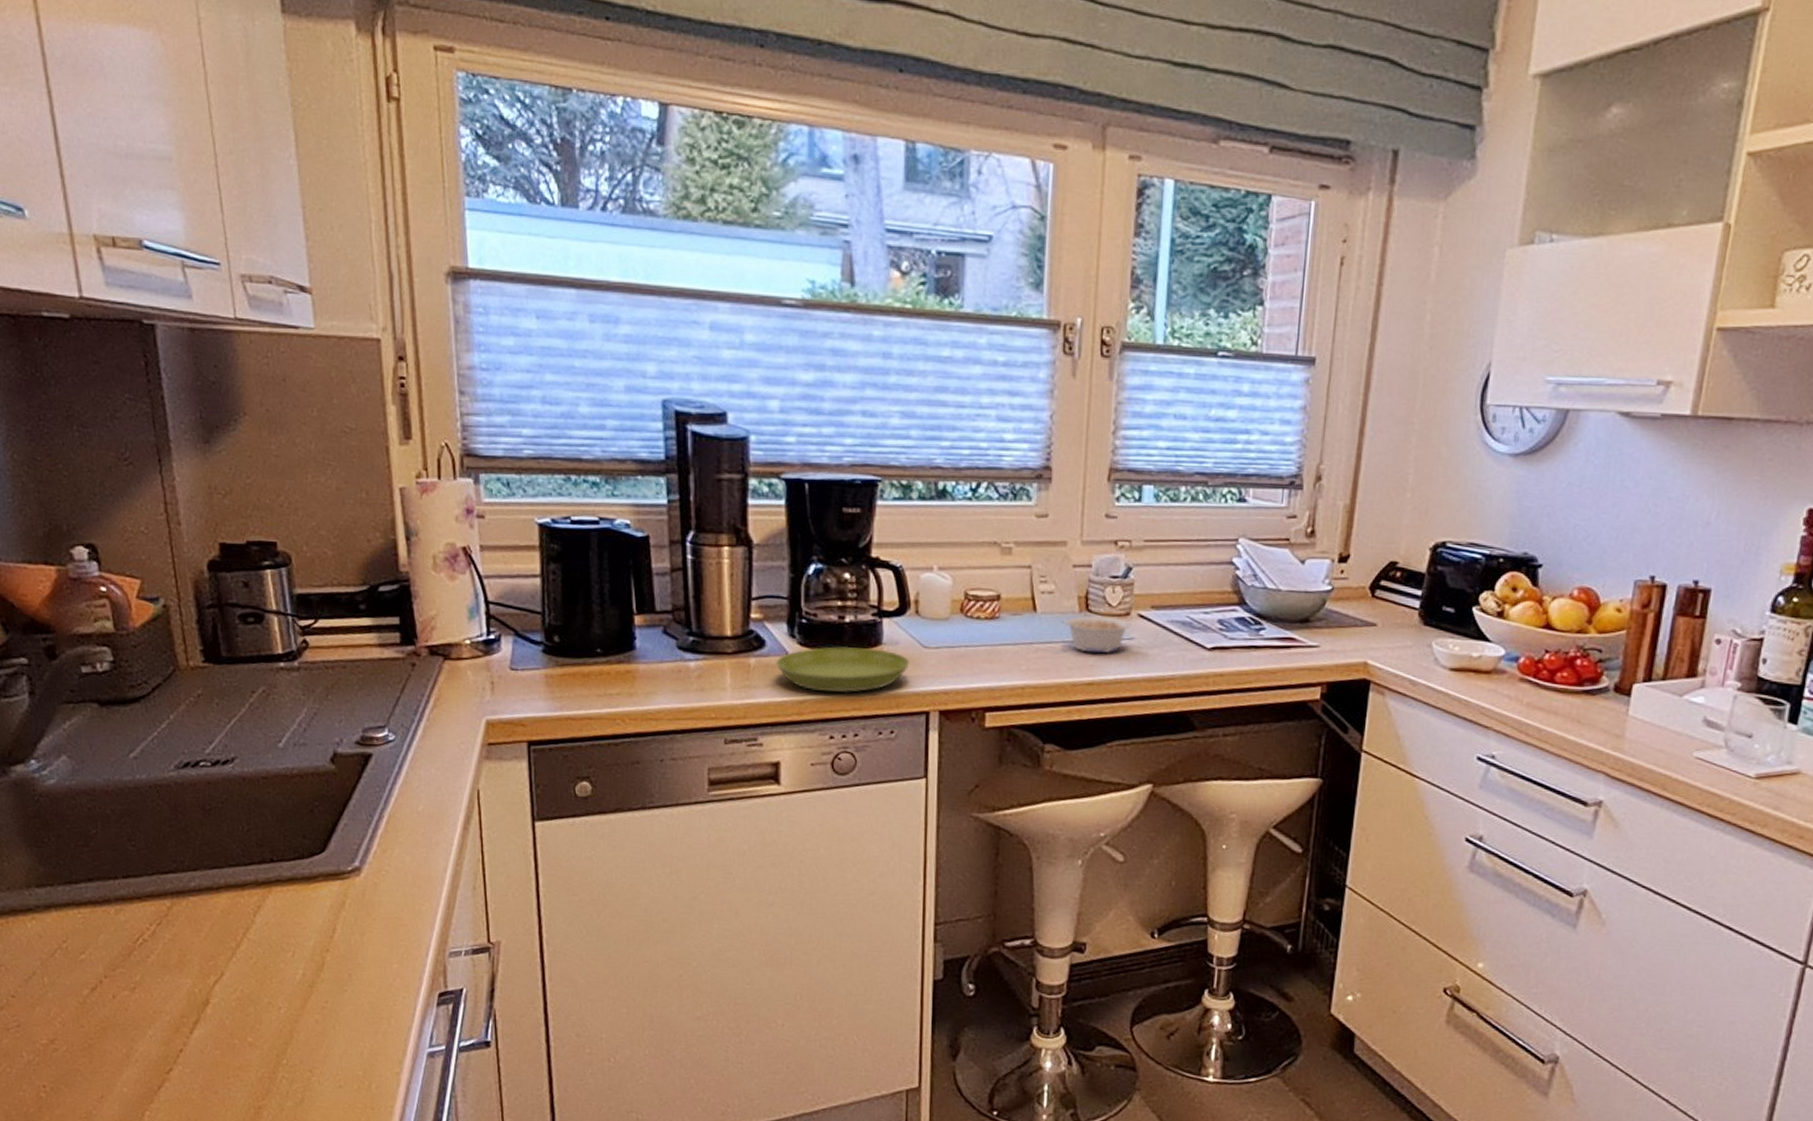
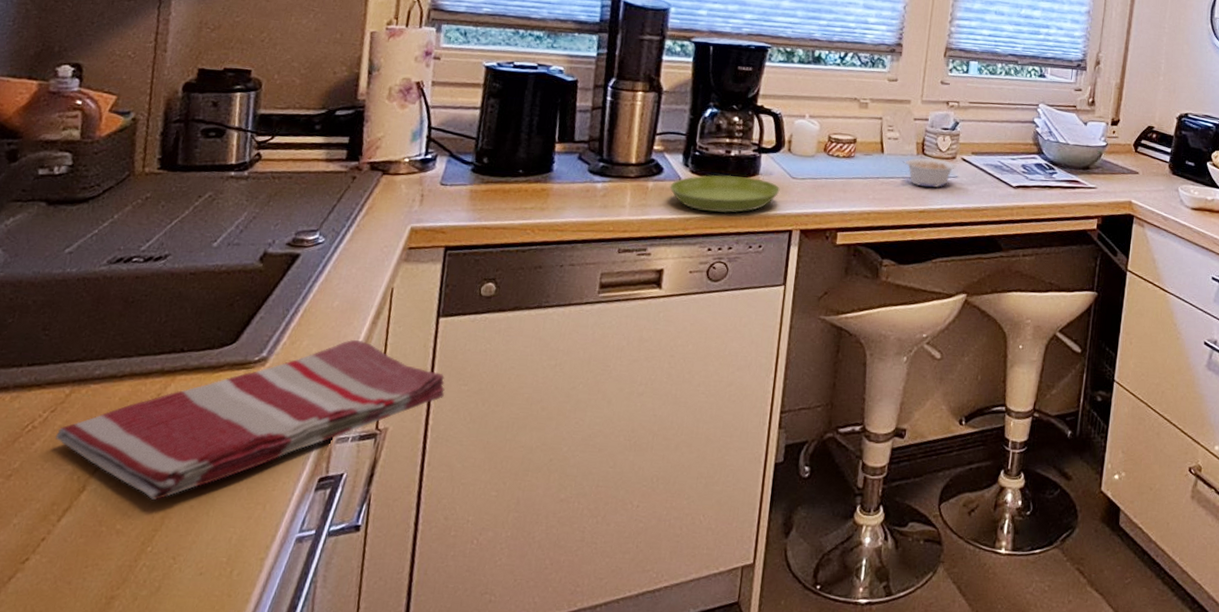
dish towel: none [167,847,555,1014] -> present [55,340,445,500]

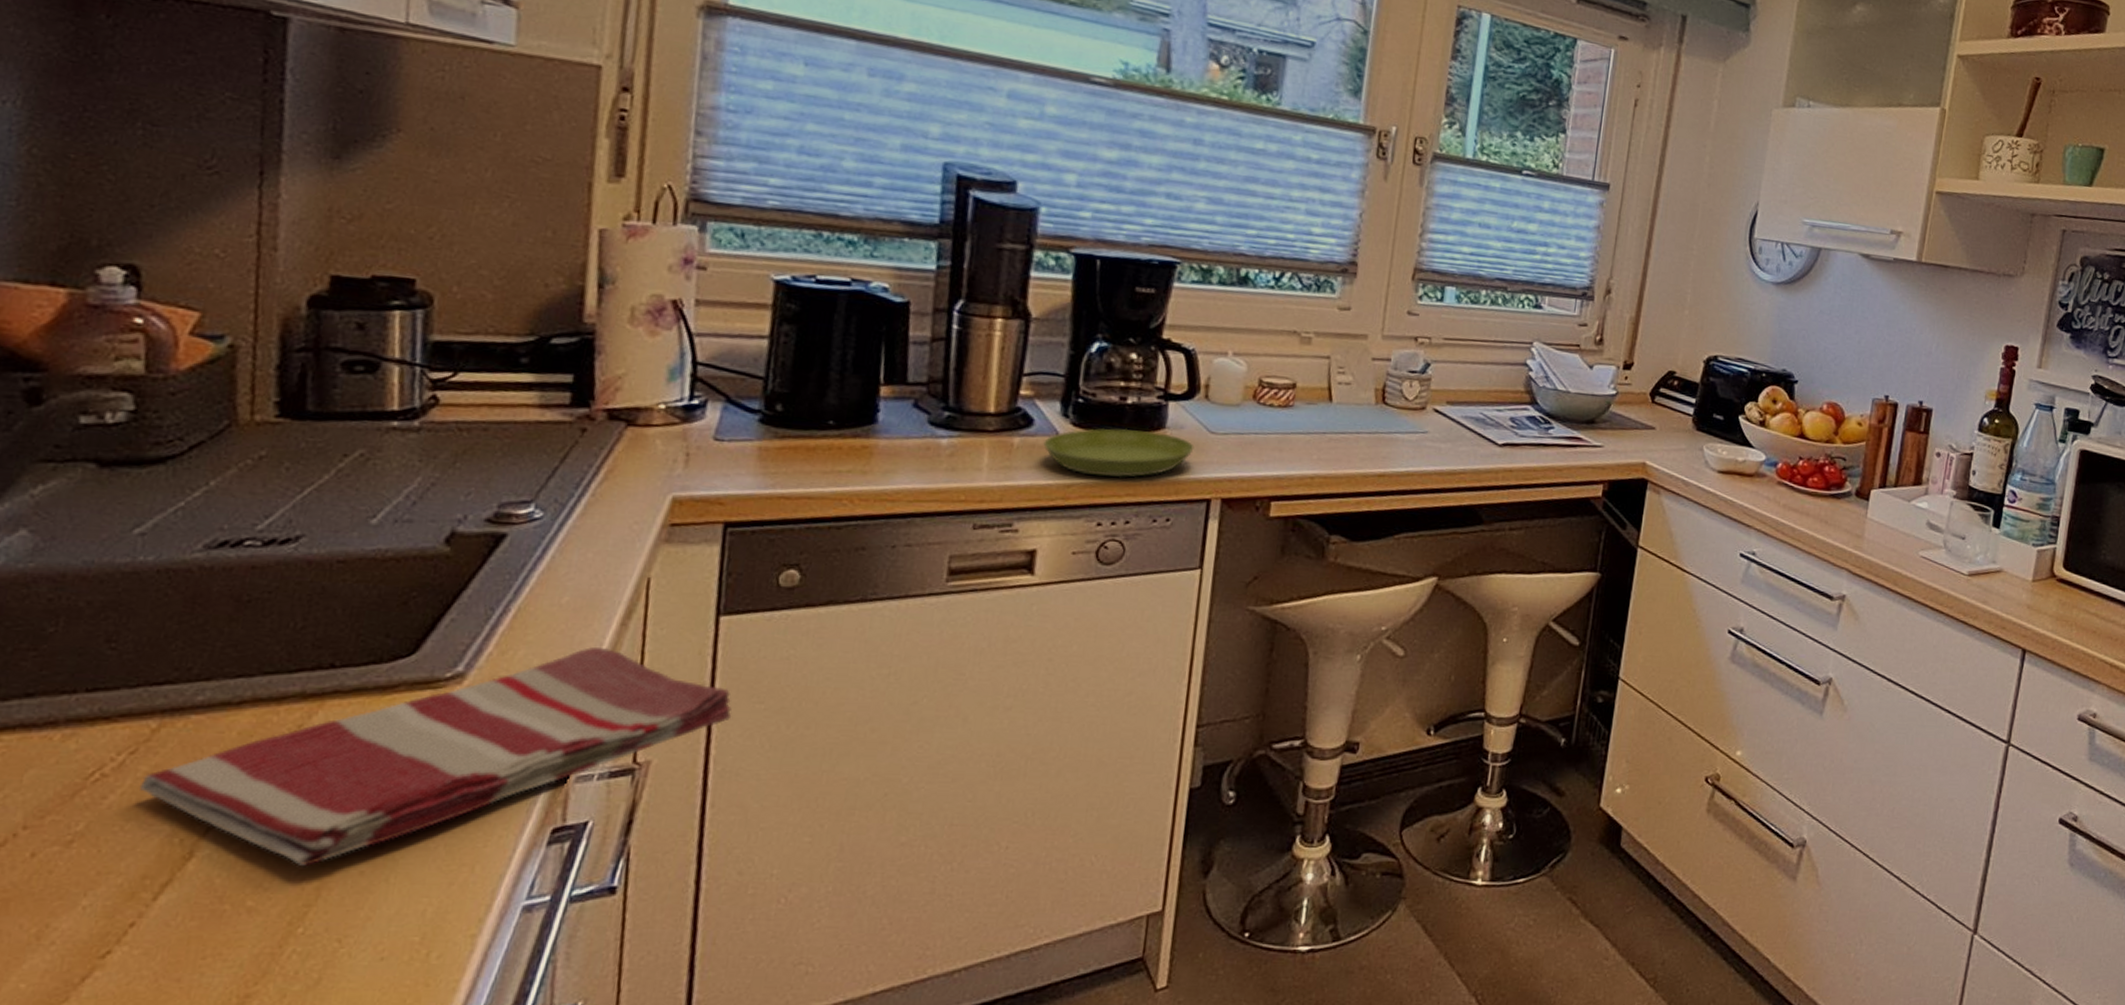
legume: present [902,158,956,188] -> none [1356,408,1427,446]

